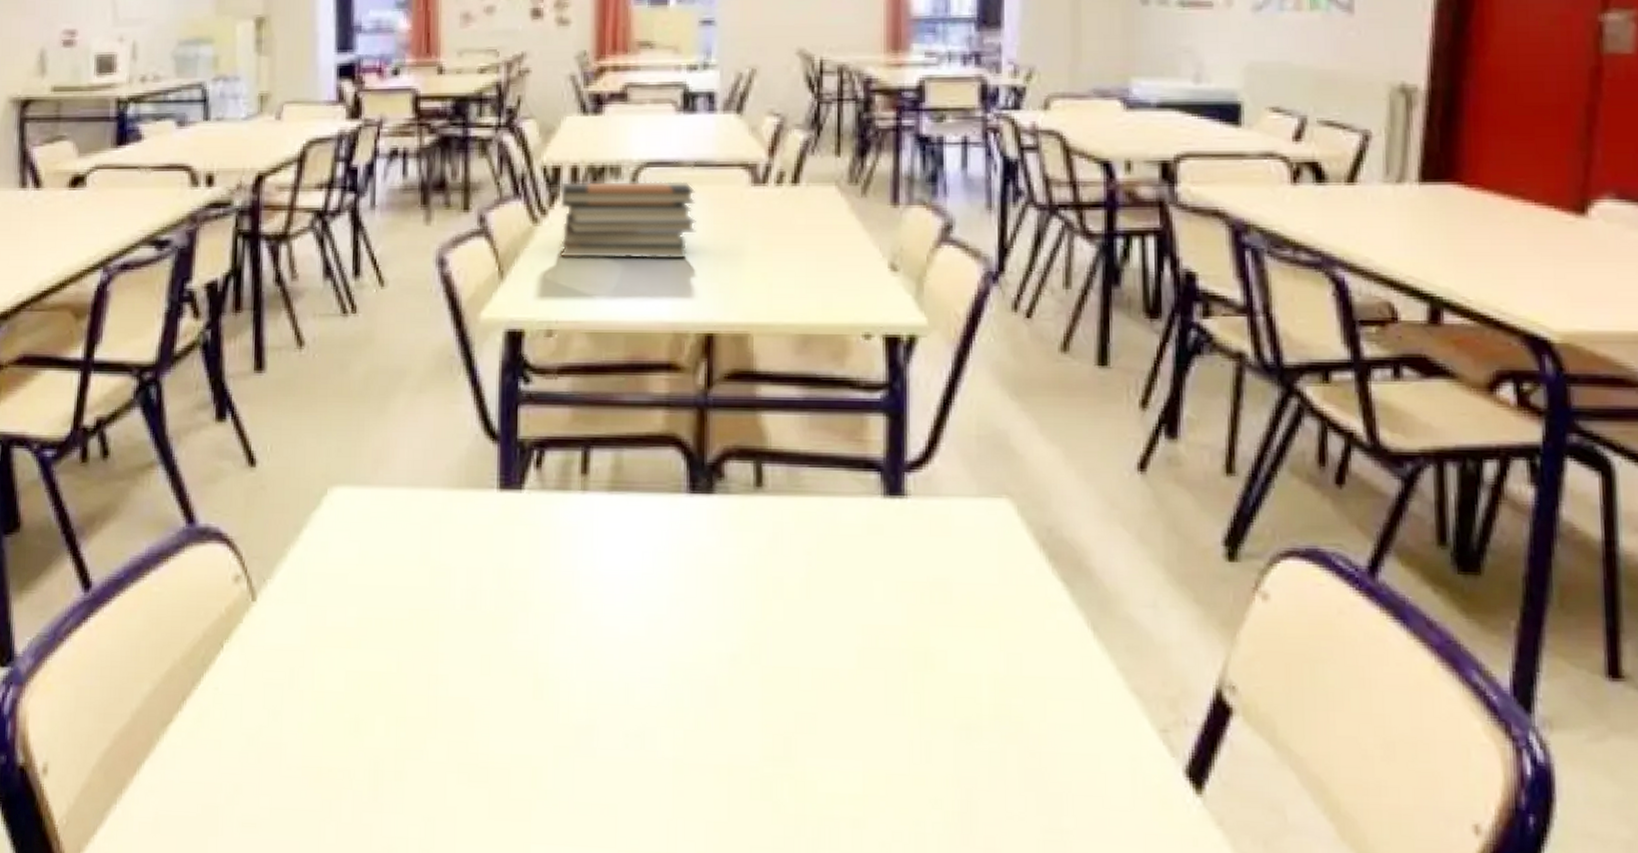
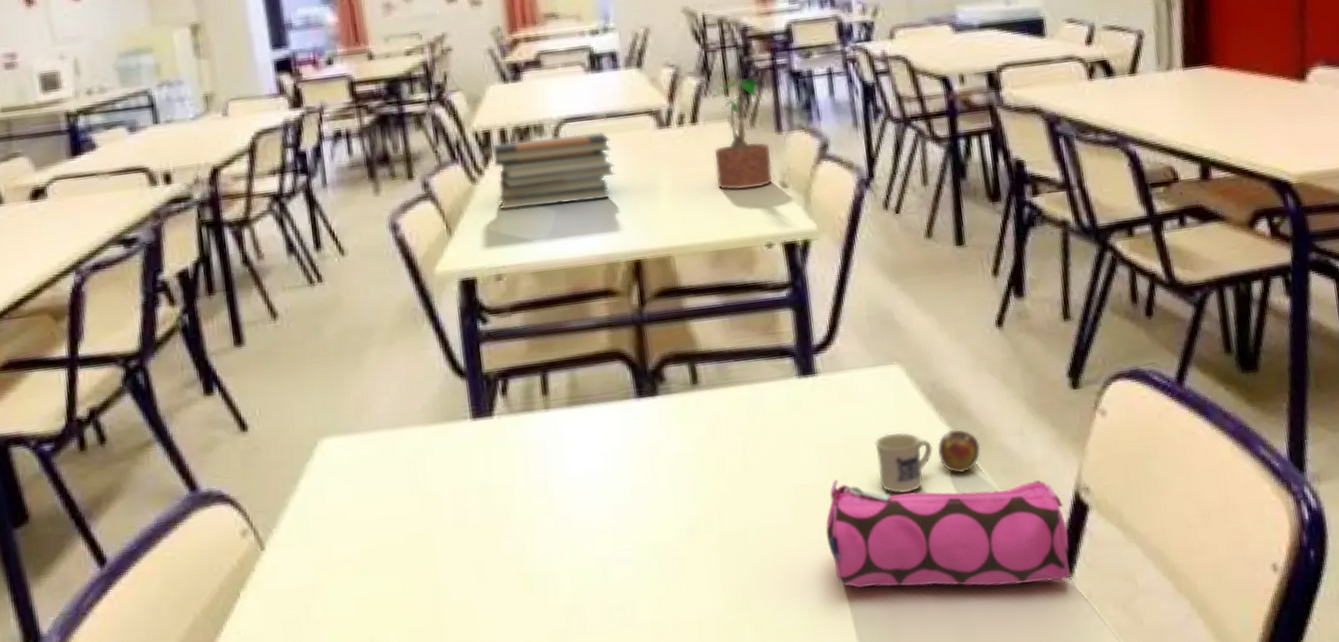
potted plant: none [813,138,885,268] -> present [713,77,774,191]
pencil case: none [895,625,1202,797] -> present [825,479,1071,588]
mug: none [968,580,1101,655] -> present [875,429,981,493]

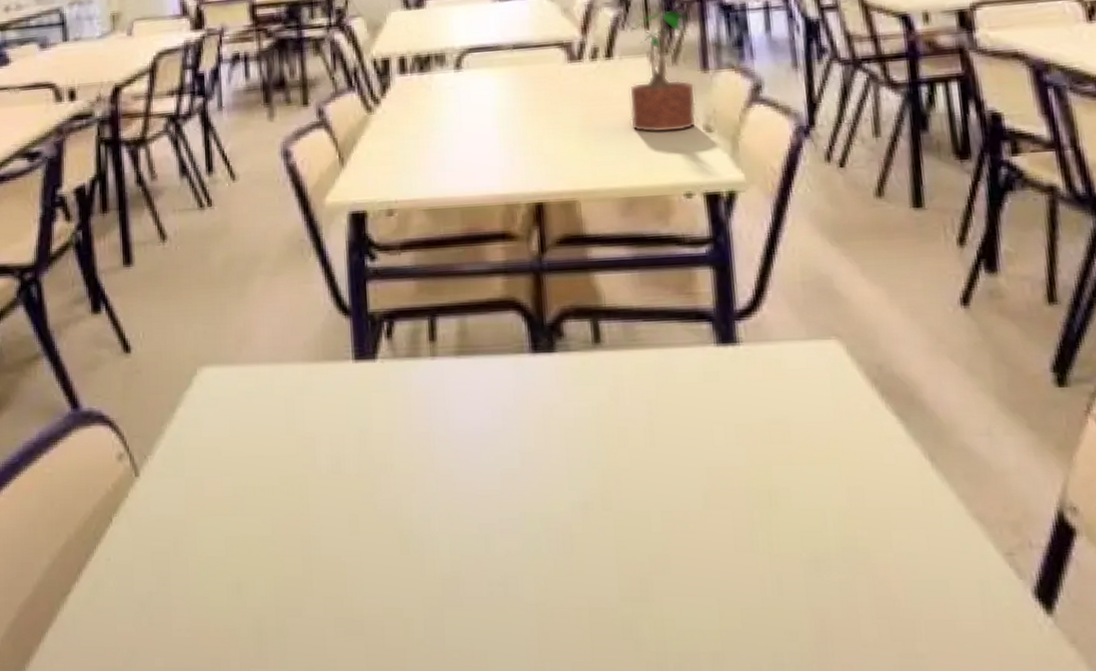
book stack: present [492,132,615,211] -> none [390,63,519,143]
pencil case: present [825,479,1071,588] -> none [742,465,1050,617]
mug: present [875,429,981,493] -> none [805,418,937,489]

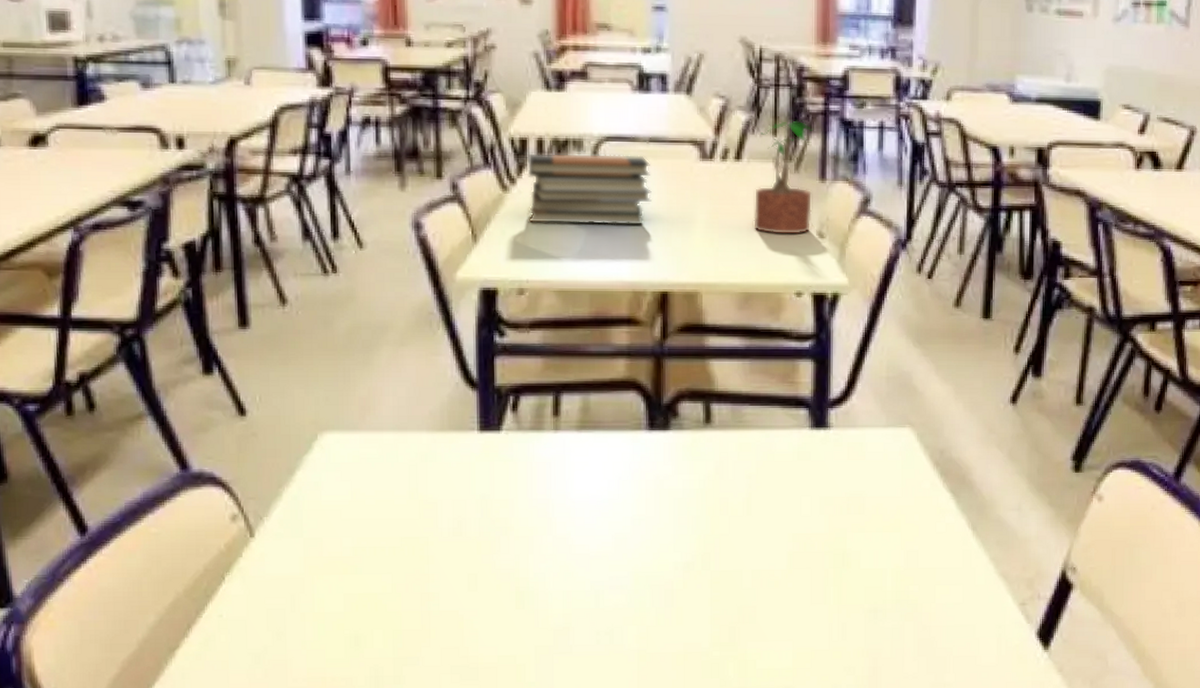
book stack: none [390,63,519,143] -> present [527,152,652,225]

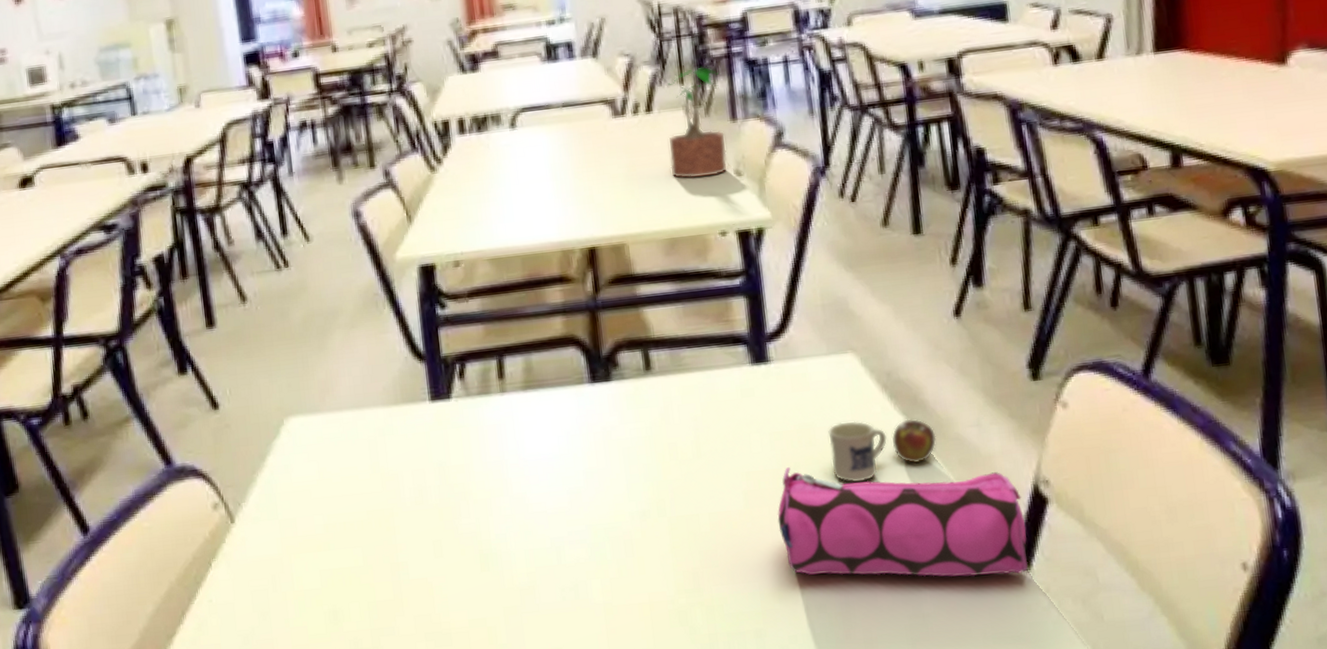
book stack: present [527,152,652,225] -> none [450,121,571,199]
pencil case: none [818,532,1050,652] -> present [777,466,1029,577]
mug: none [877,494,979,552] -> present [828,419,937,482]

